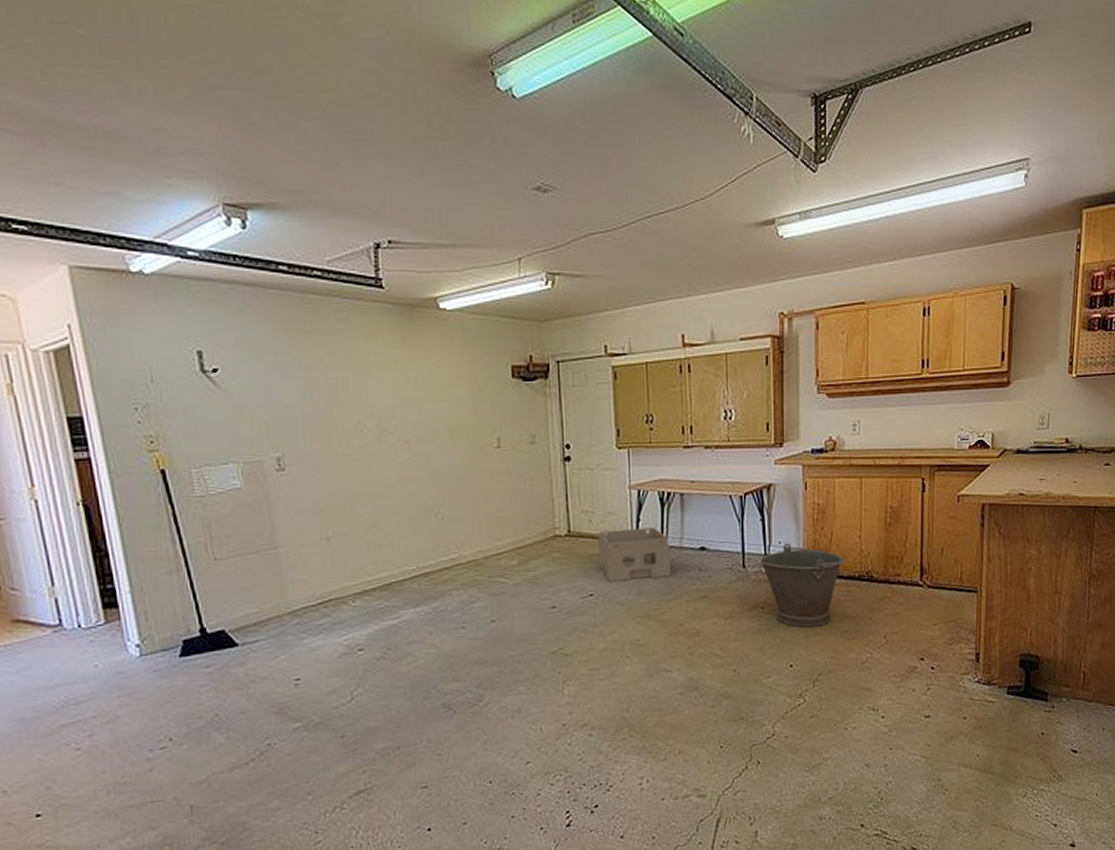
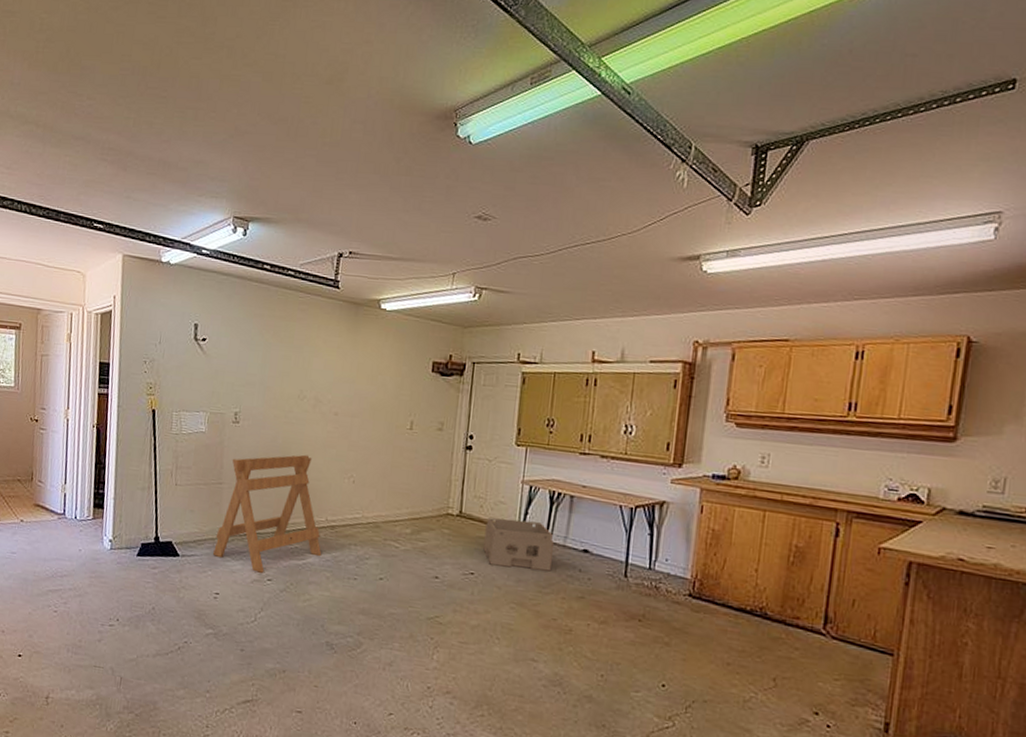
sawhorse: none [281,496,419,644] -> present [212,454,322,573]
bucket: present [759,542,845,628] -> none [642,561,737,653]

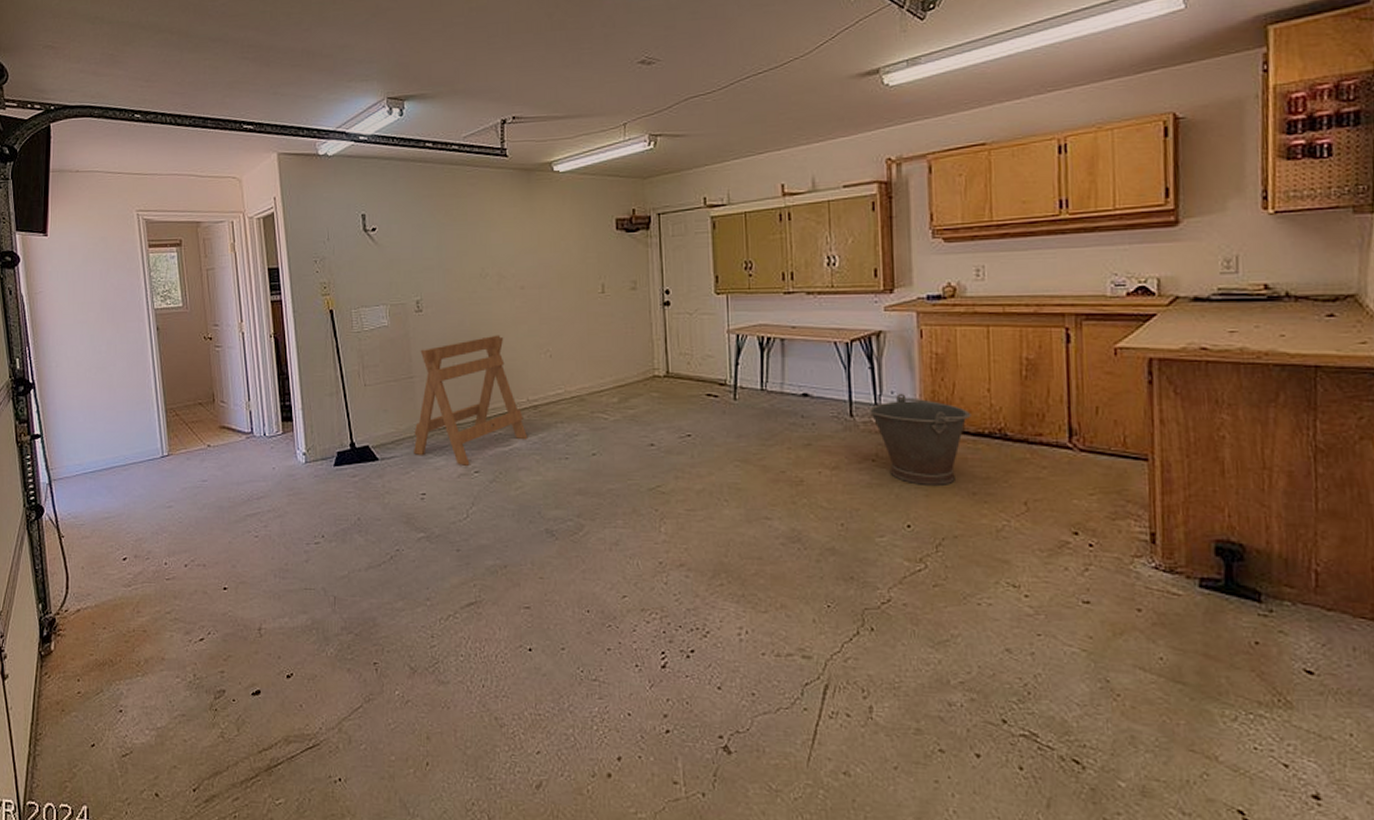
storage bin: present [483,518,554,572] -> none [696,372,771,425]
bucket: none [642,561,737,653] -> present [868,393,971,485]

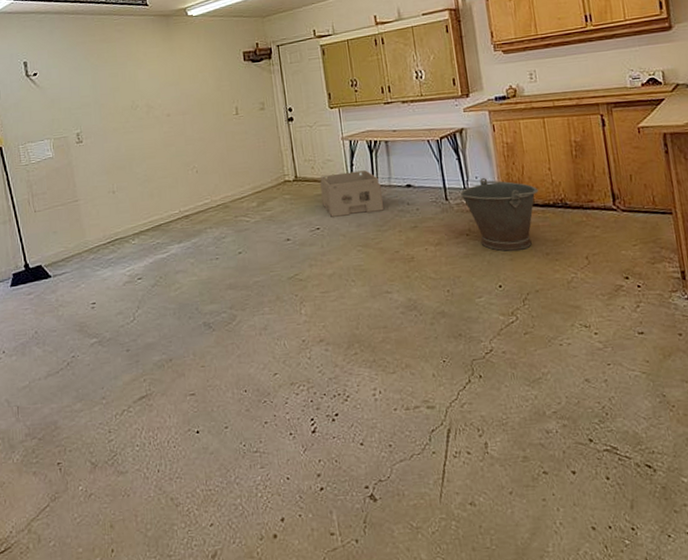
sawhorse: present [413,335,528,466] -> none [81,157,183,275]
storage bin: none [696,372,771,425] -> present [319,170,384,218]

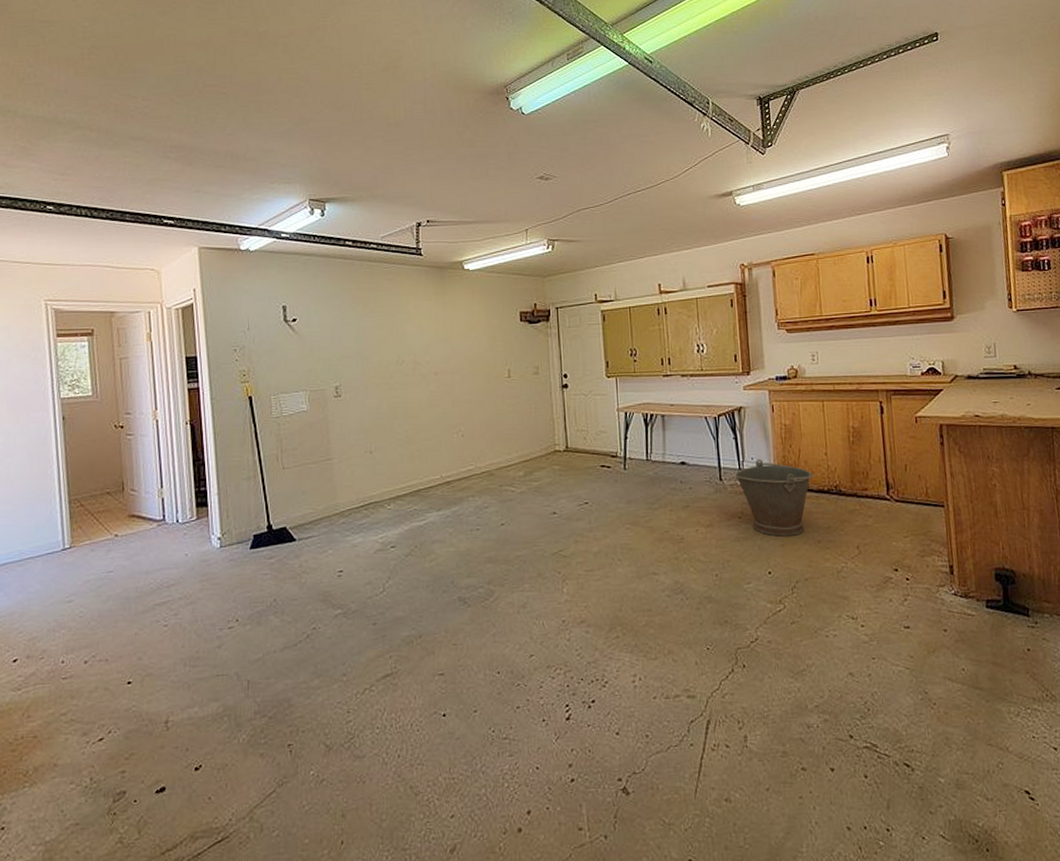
storage bin: present [319,170,384,218] -> none [591,444,656,493]

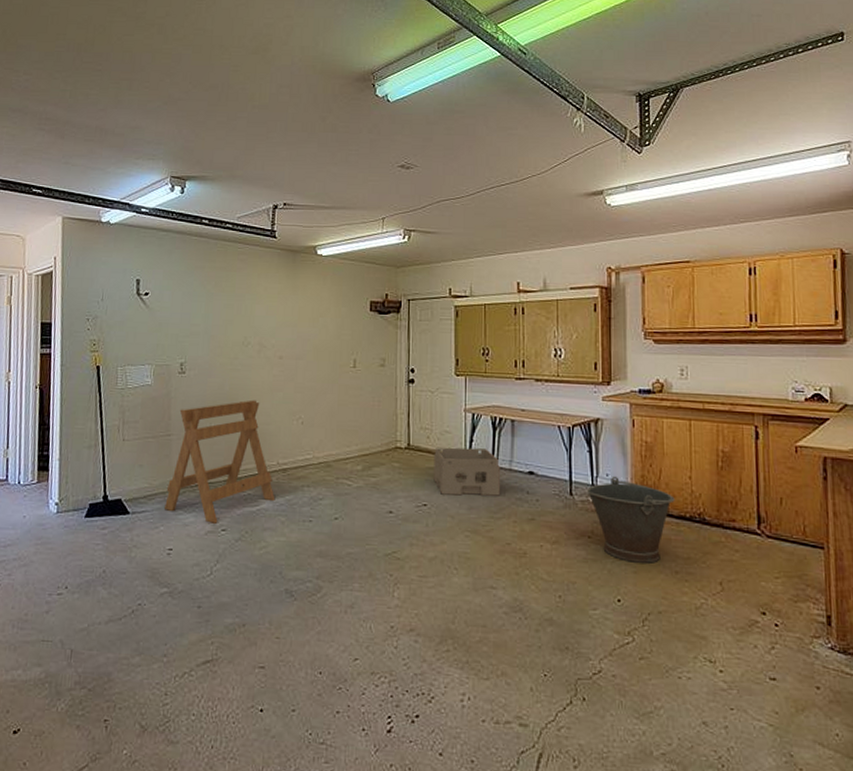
sawhorse: none [330,417,442,542] -> present [163,399,276,524]
storage bin: none [591,444,656,493] -> present [434,447,500,497]

